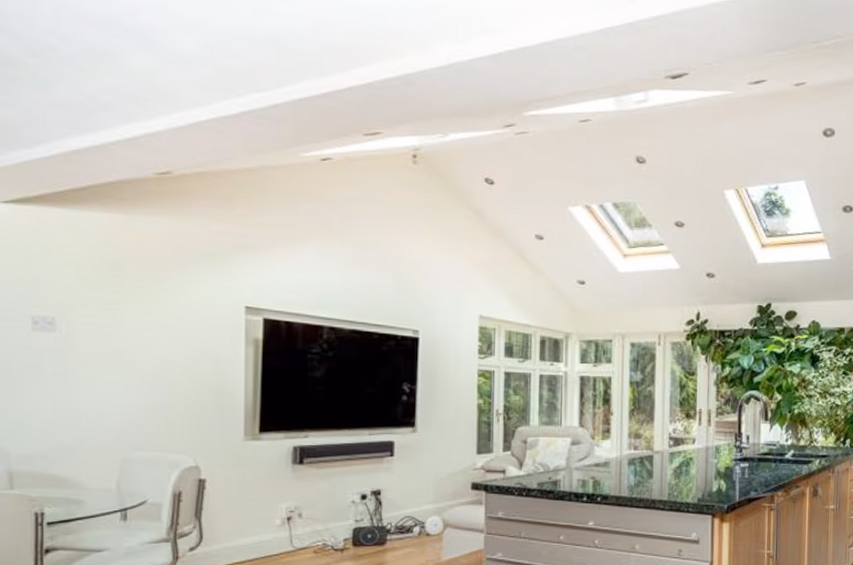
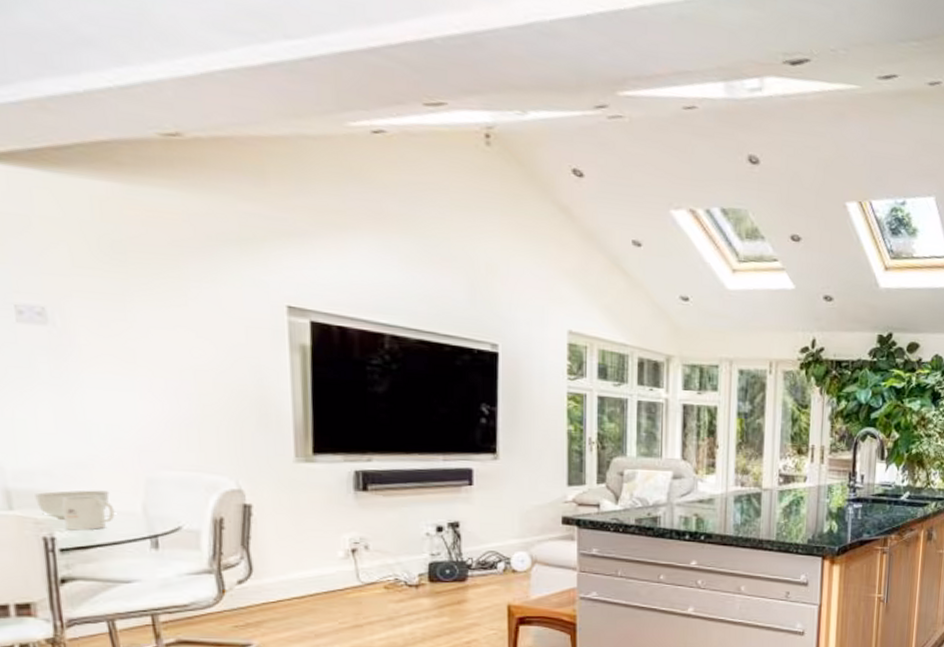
bowl: none [32,470,91,498] -> present [35,490,110,521]
mug: none [52,475,94,506] -> present [61,495,115,531]

